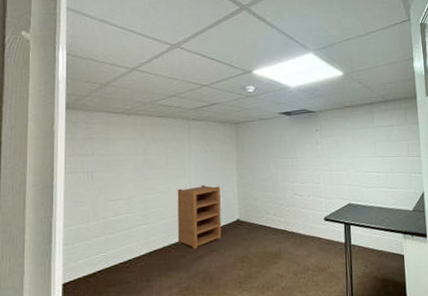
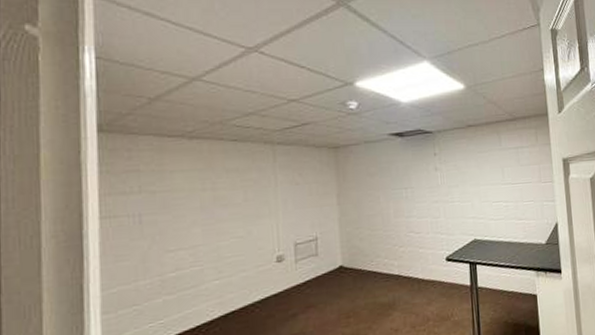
cupboard: present [177,184,222,250] -> none [260,225,321,307]

